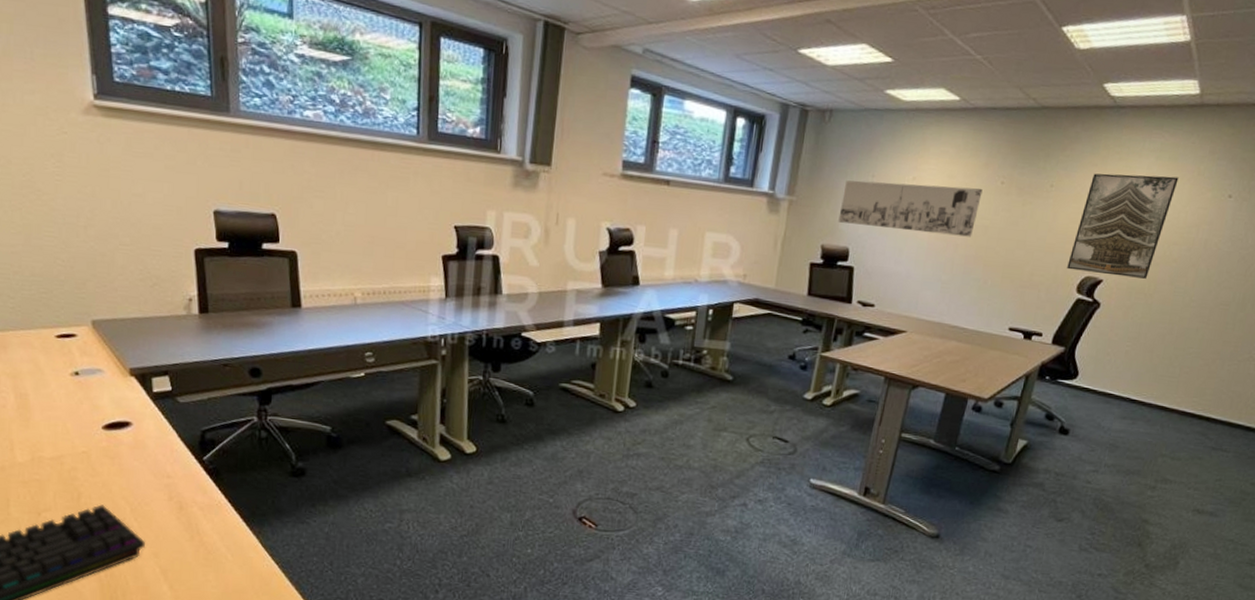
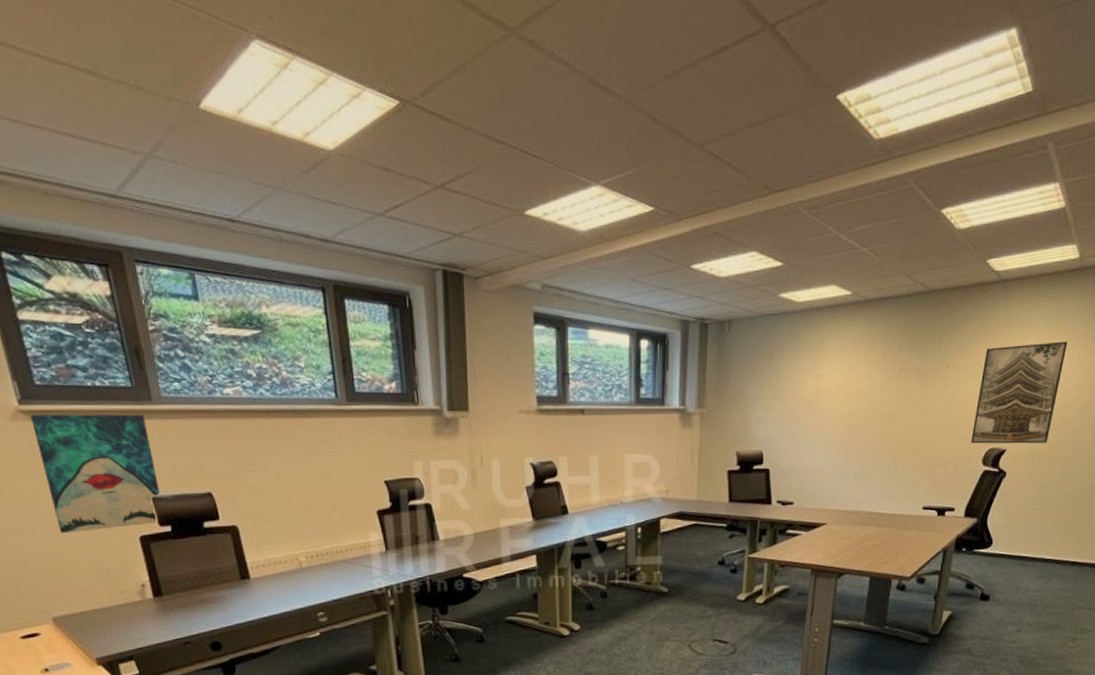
wall art: none [103,110,224,238] -> present [29,414,161,534]
wall art: present [838,180,983,237] -> none [749,377,883,428]

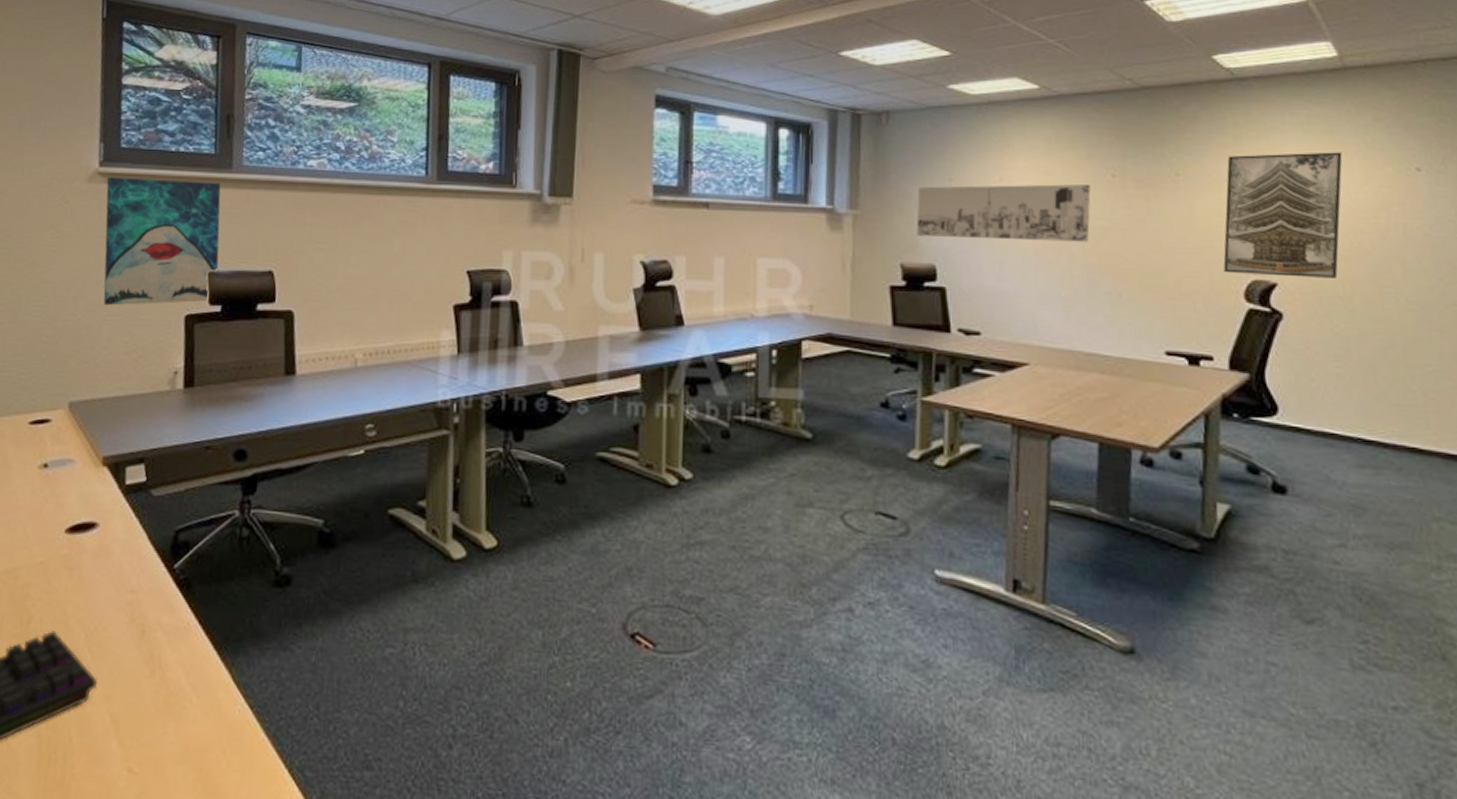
wall art: none [749,377,883,428] -> present [916,183,1091,242]

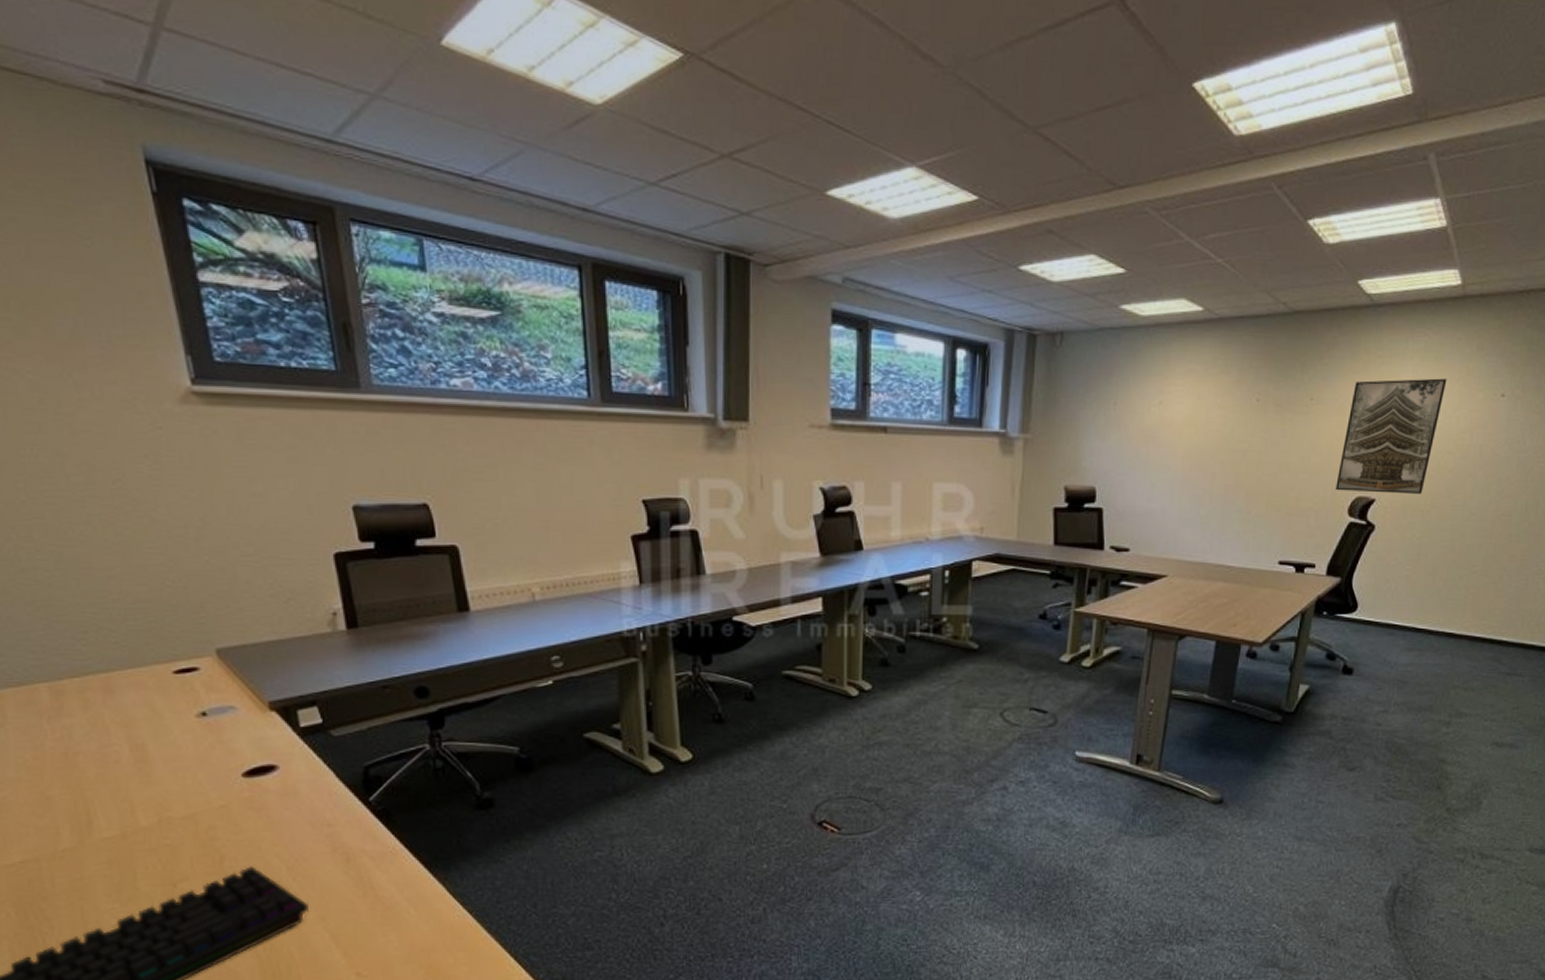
wall art: present [103,176,221,306] -> none [204,397,364,546]
wall art: present [916,183,1091,242] -> none [1081,408,1237,464]

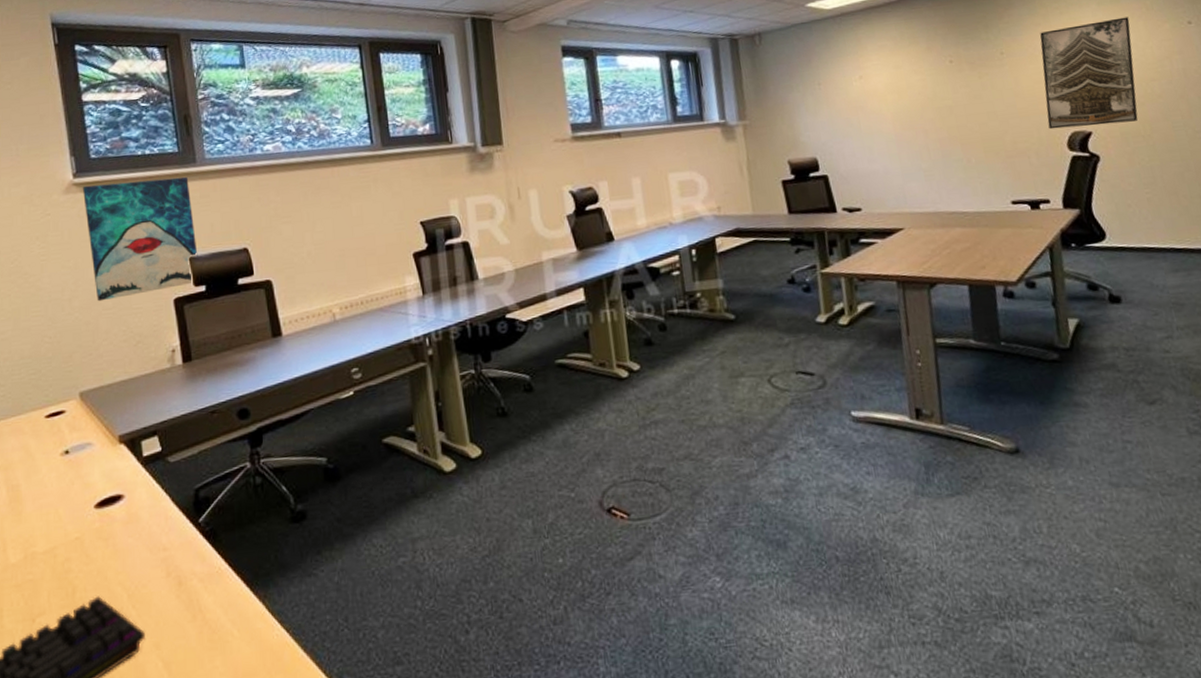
wall art: none [204,397,364,546] -> present [82,177,198,302]

